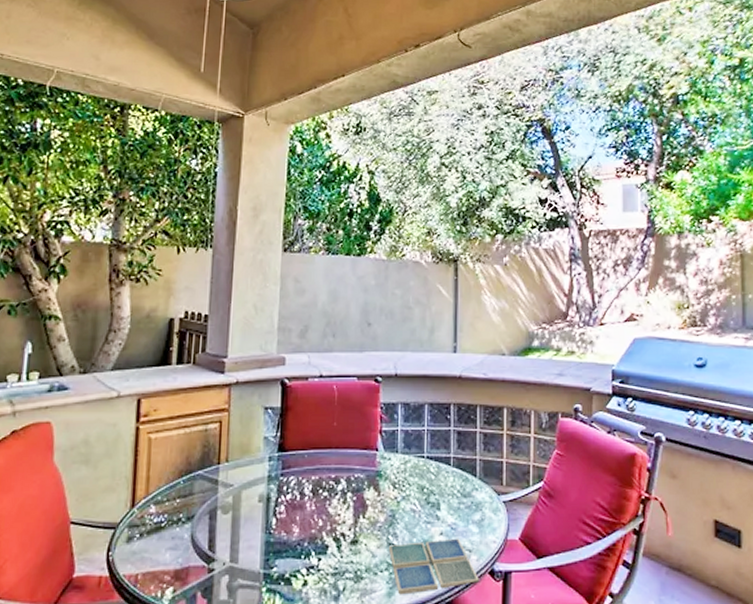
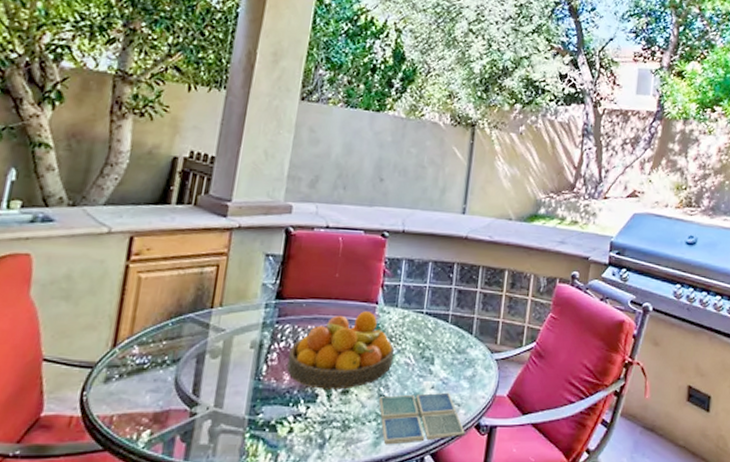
fruit bowl: none [295,459,399,540] -> present [287,311,395,390]

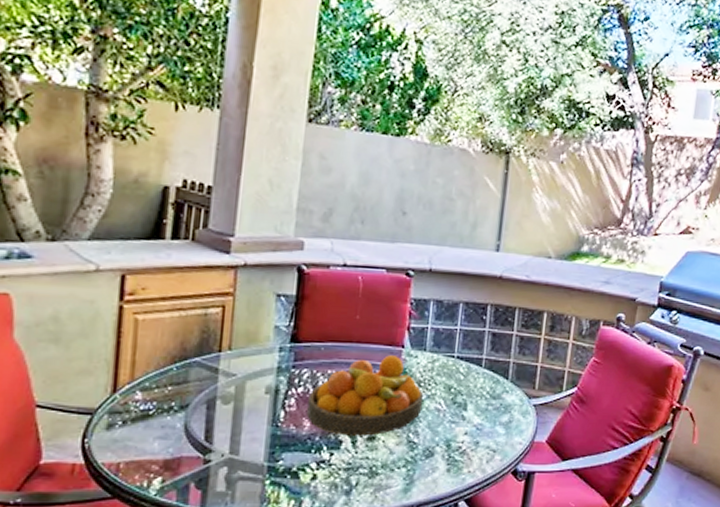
drink coaster: present [378,392,465,445] -> none [408,438,501,491]

